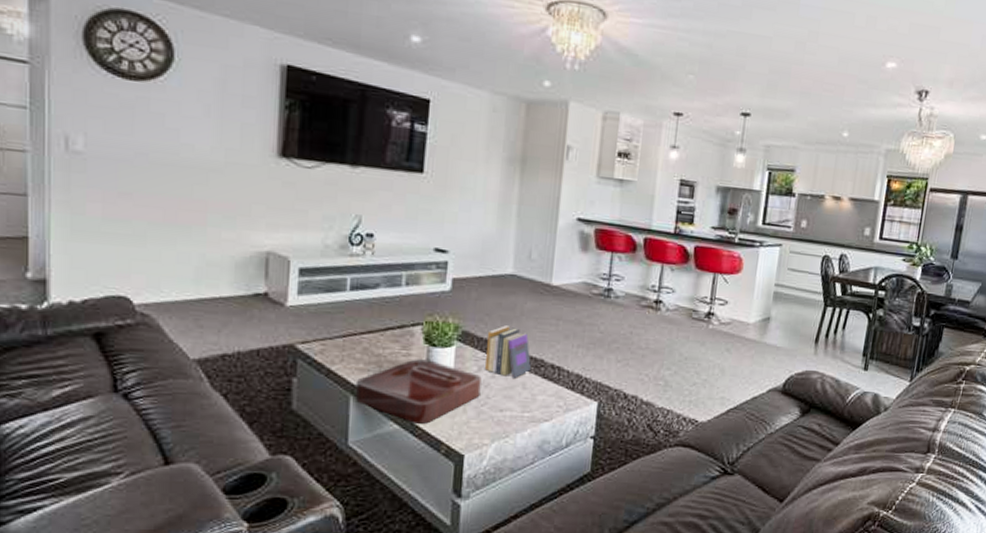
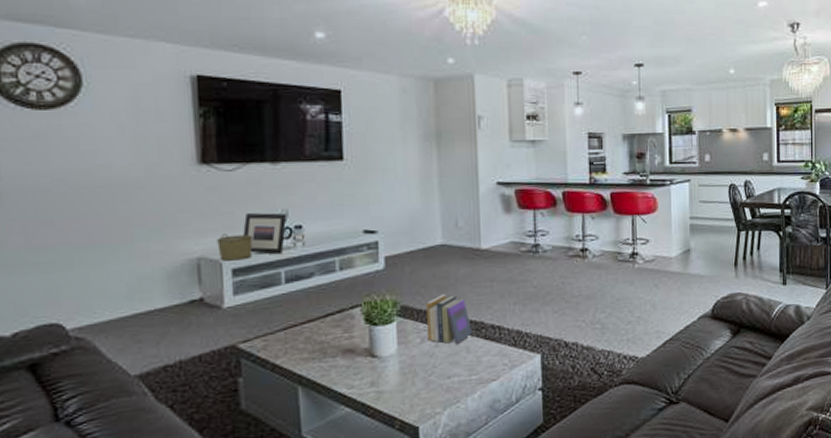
basket: none [287,231,323,261] -> present [217,234,253,261]
picture frame: none [314,214,360,261] -> present [243,213,287,255]
decorative tray: present [354,359,482,424] -> none [302,339,427,404]

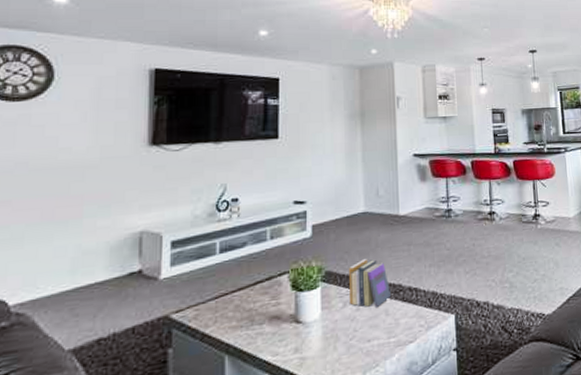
basket: present [217,234,253,261] -> none [159,208,192,234]
picture frame: present [243,213,287,255] -> none [184,187,226,227]

